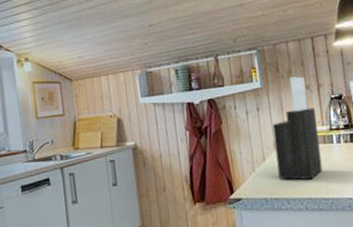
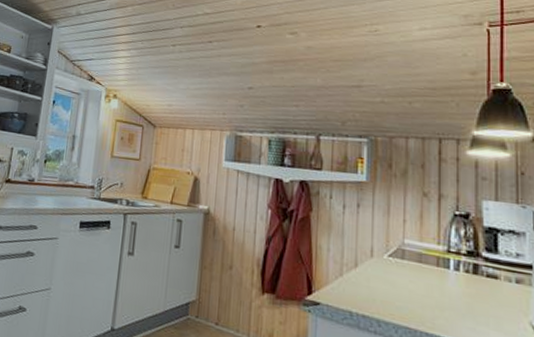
knife block: present [272,76,323,180] -> none [371,178,431,306]

